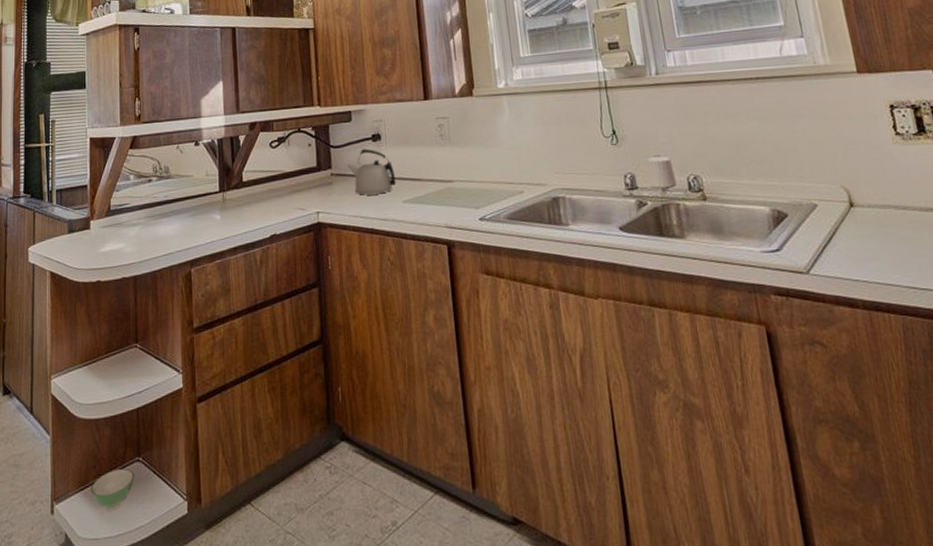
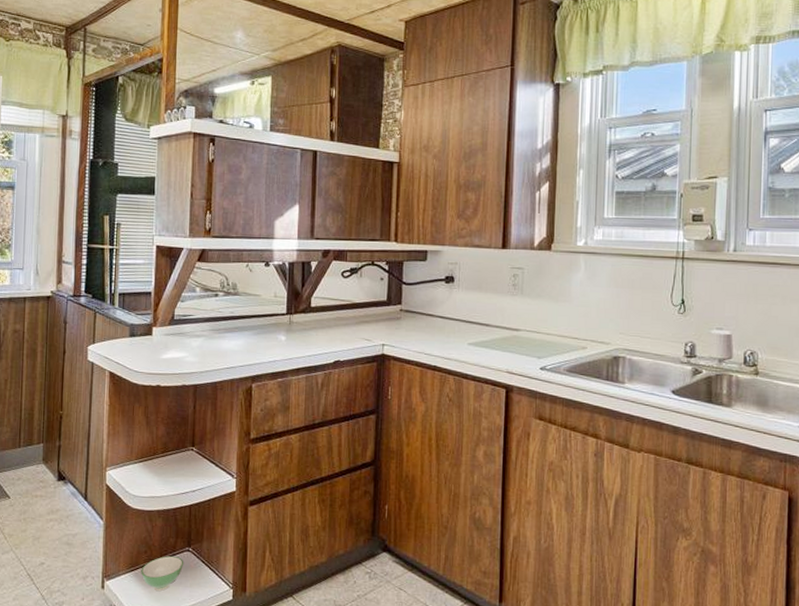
kettle: present [346,148,397,196] -> none [416,288,464,335]

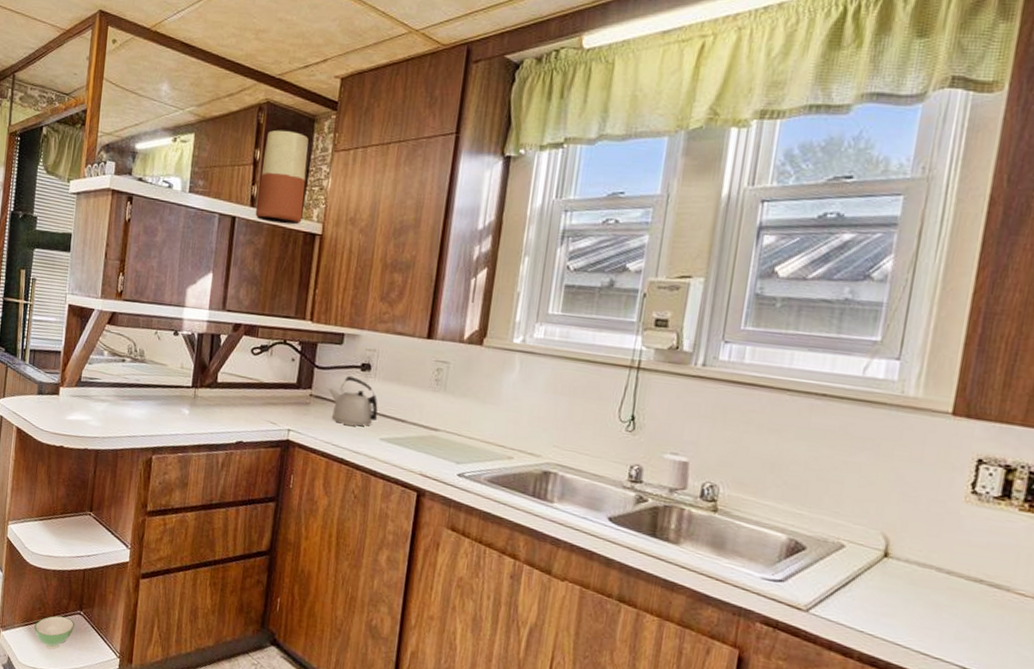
vase: none [335,69,380,155] -> present [255,130,309,225]
kettle: none [416,288,464,335] -> present [328,375,378,427]

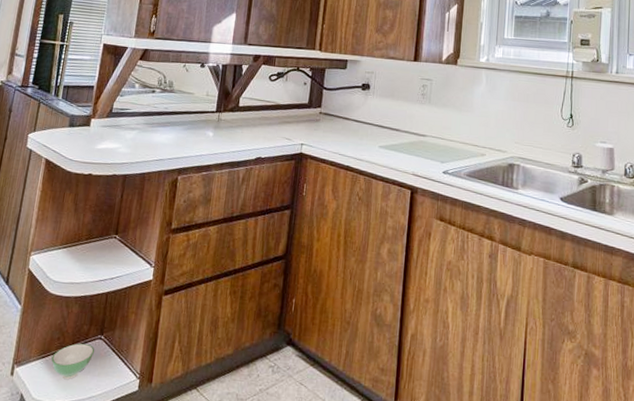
kettle: present [328,375,378,427] -> none [334,94,377,138]

